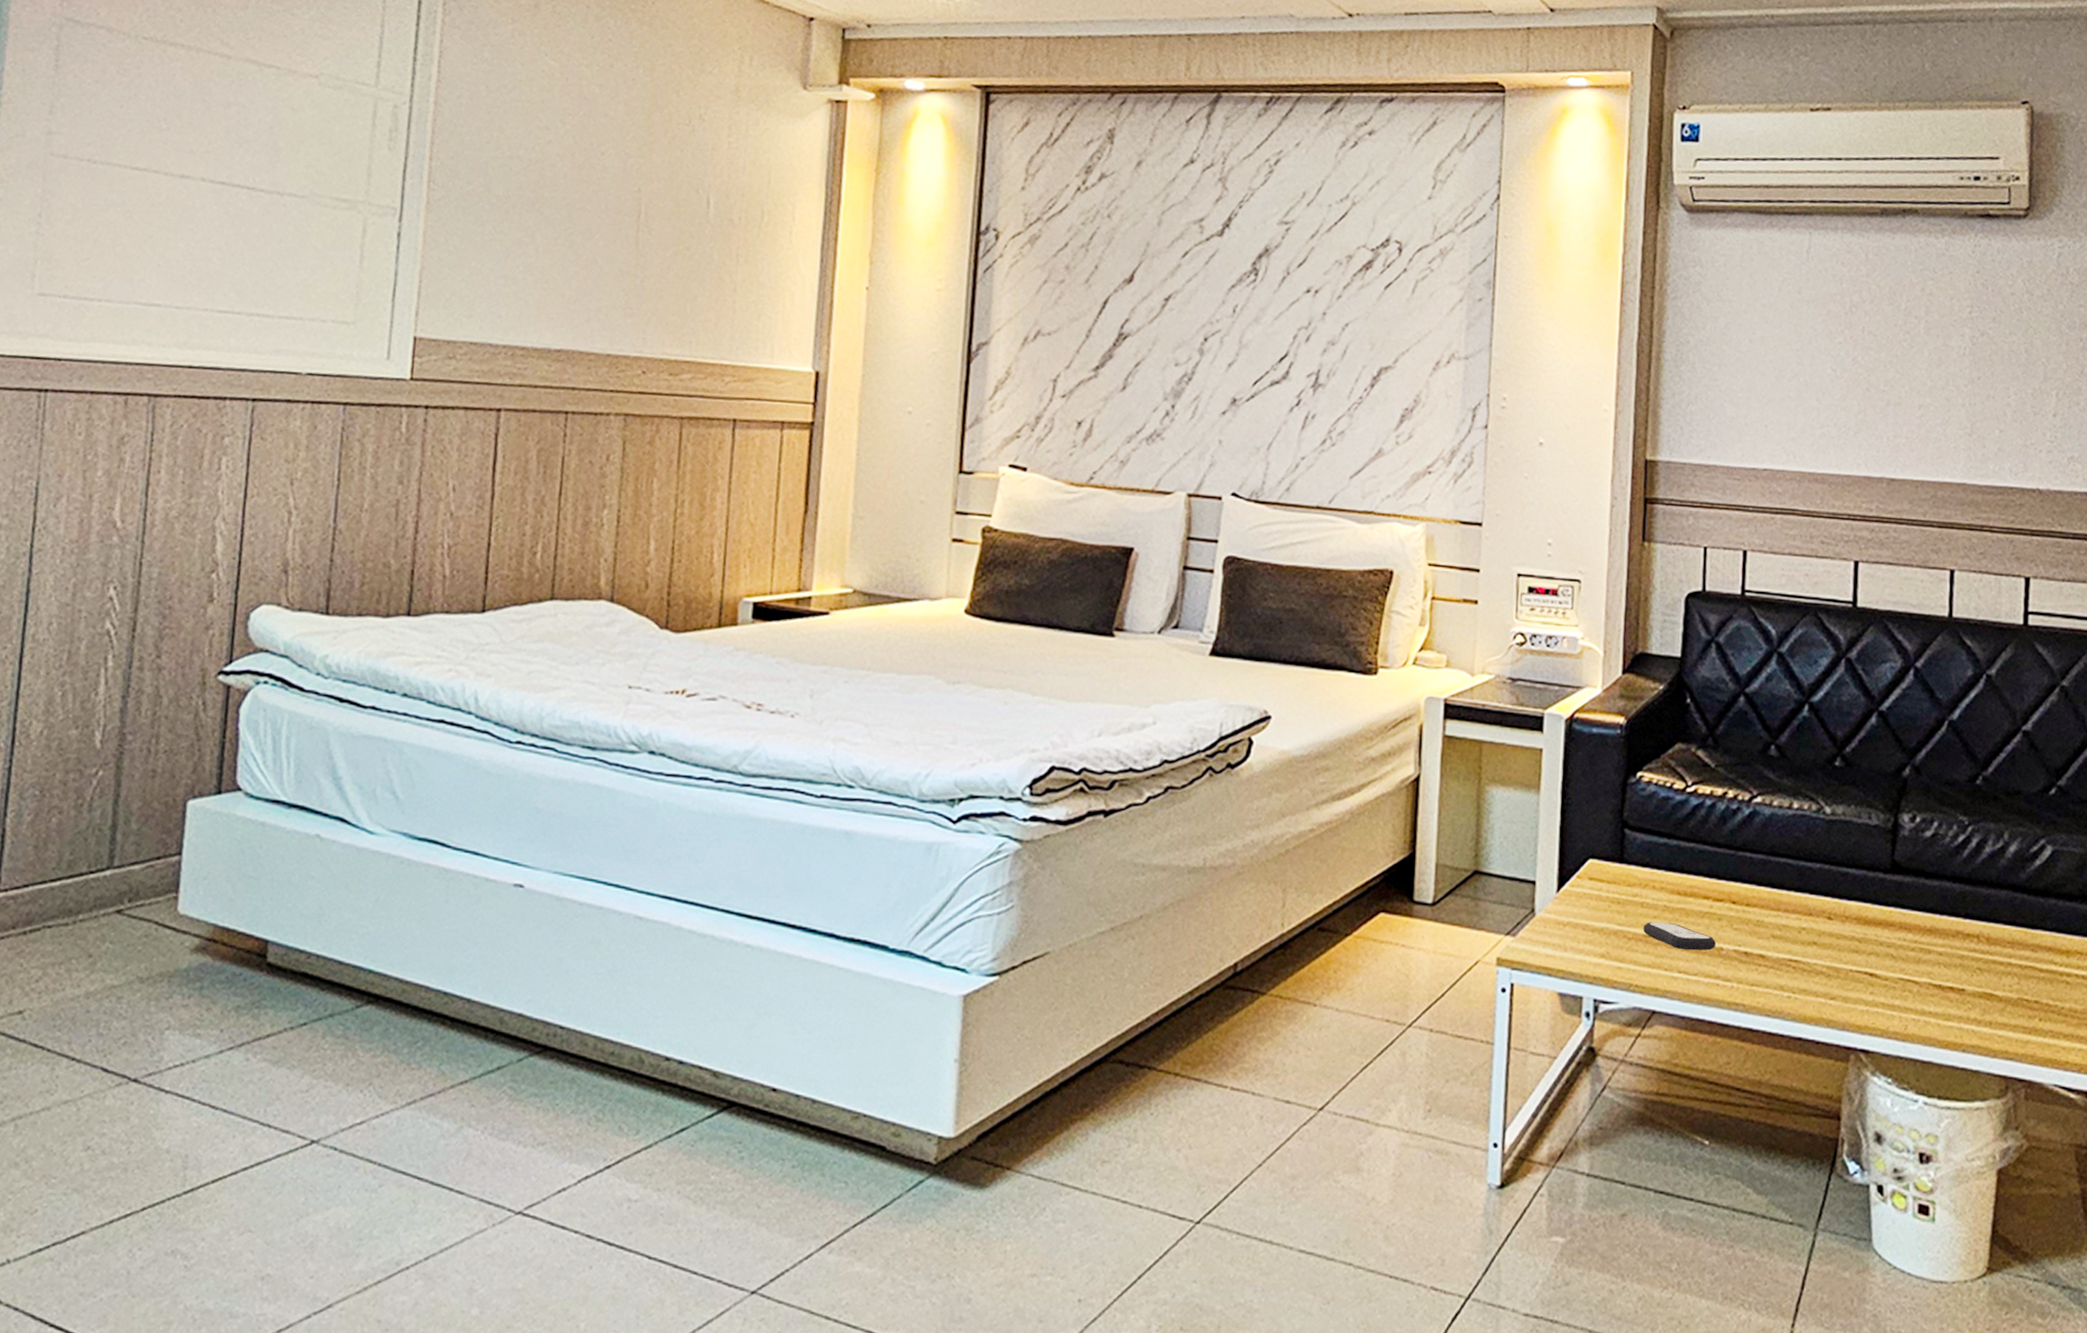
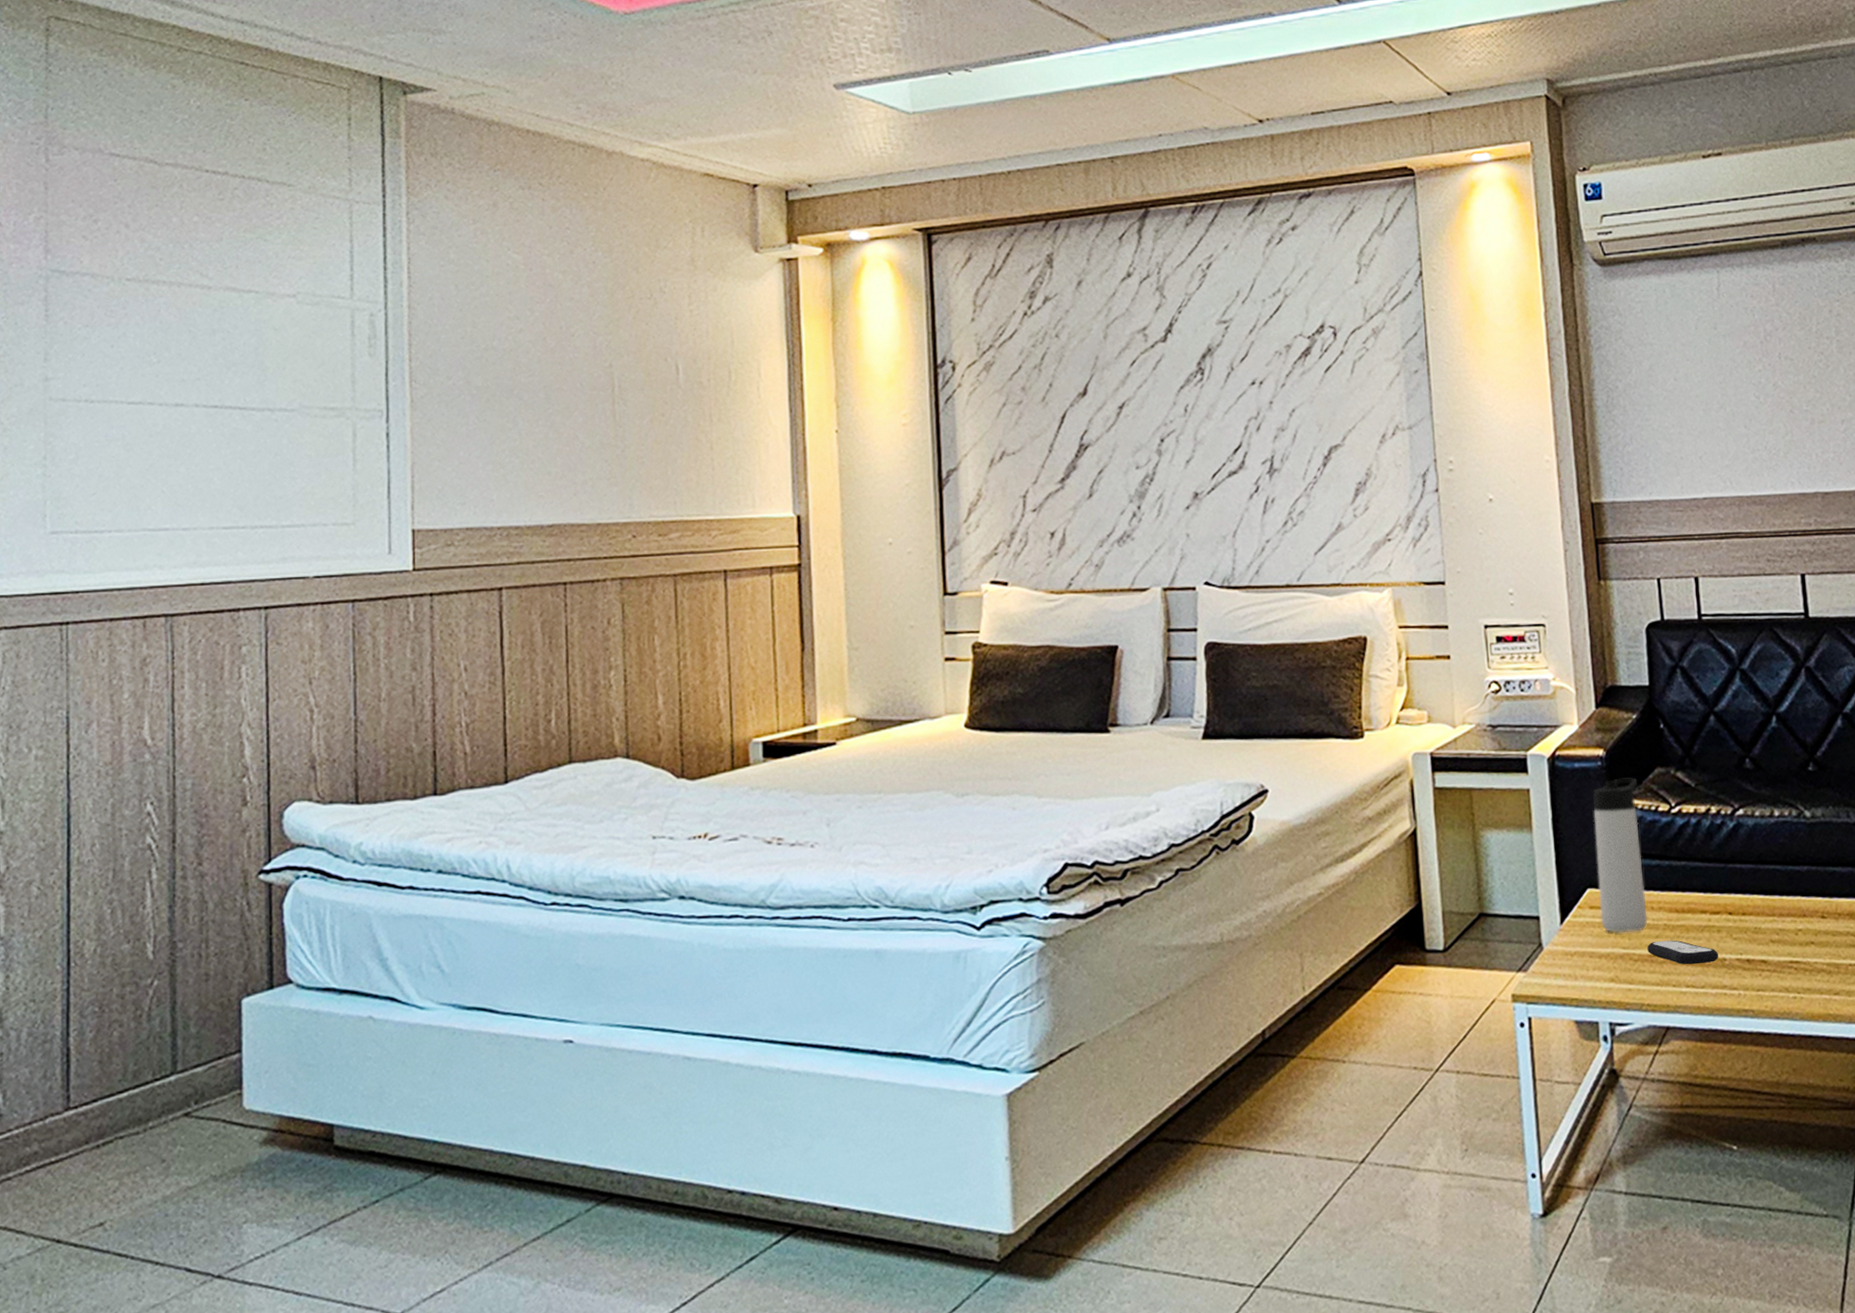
thermos bottle: none [1599,749,1656,909] -> present [1593,777,1648,933]

